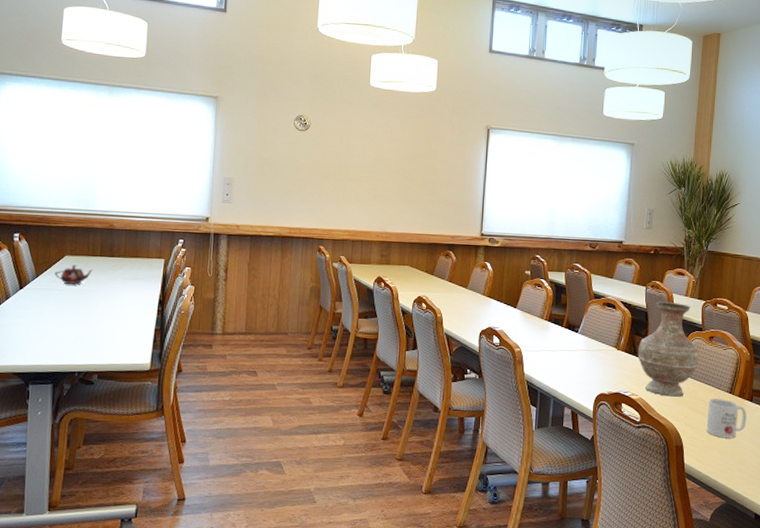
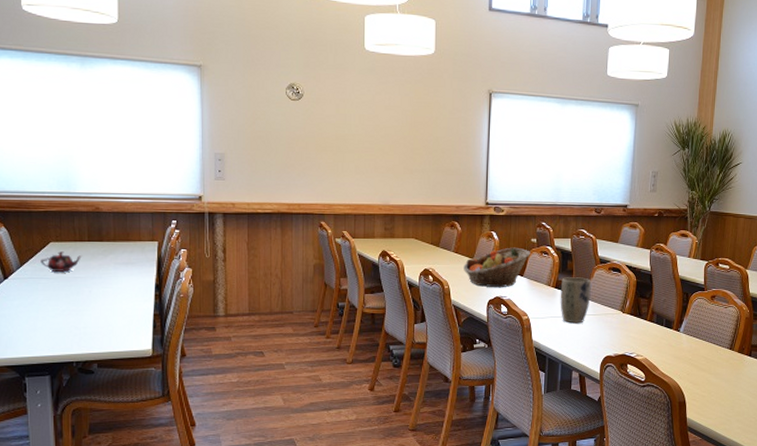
fruit basket: none [457,278,524,319] -> present [464,247,530,288]
plant pot: none [553,311,585,358] -> present [560,277,591,323]
vase: present [637,301,699,397] -> none [642,263,702,355]
mug: present [706,399,747,439] -> none [707,355,746,392]

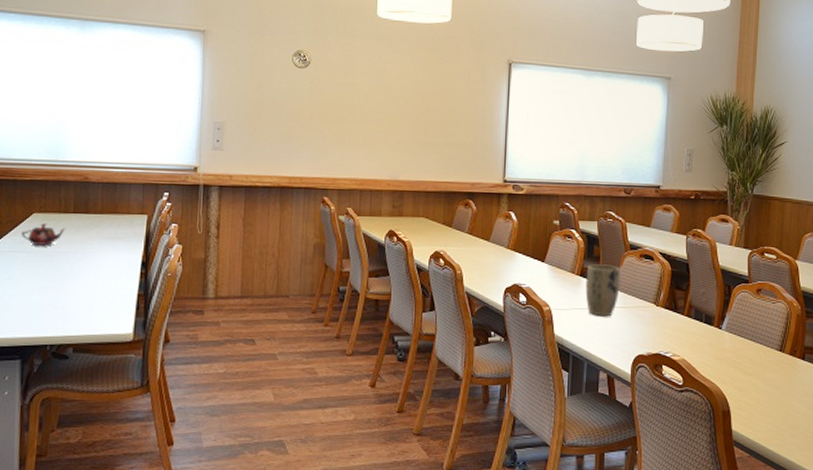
fruit basket: present [464,247,530,288] -> none [478,229,552,275]

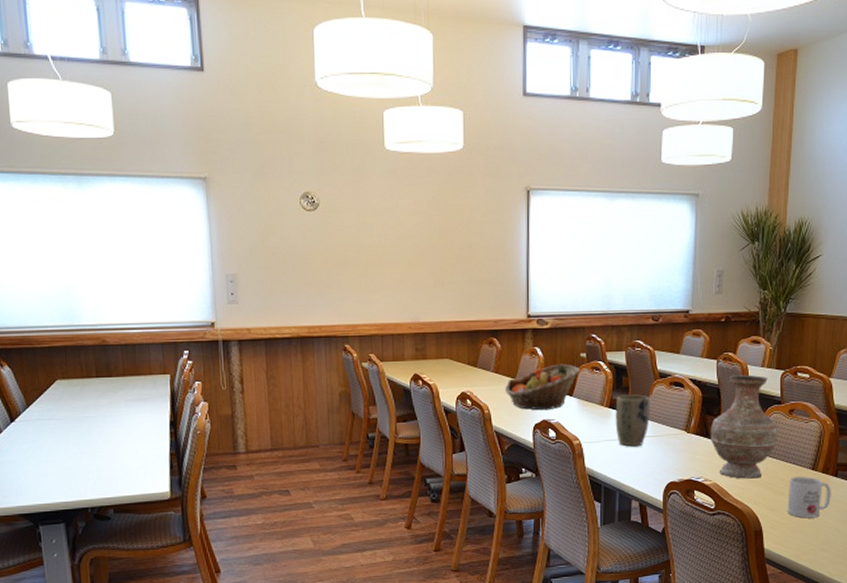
teapot: present [21,223,65,245] -> none [47,389,90,412]
fruit basket: none [478,229,552,275] -> present [505,364,580,411]
vase: none [679,251,746,357] -> present [710,374,778,479]
mug: none [755,358,799,401] -> present [787,477,831,519]

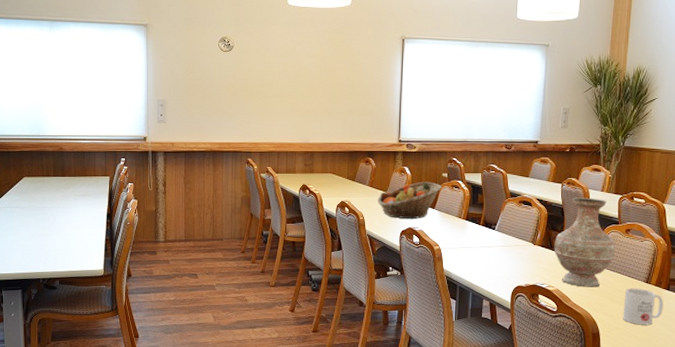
plant pot: present [615,394,650,447] -> none [470,210,502,254]

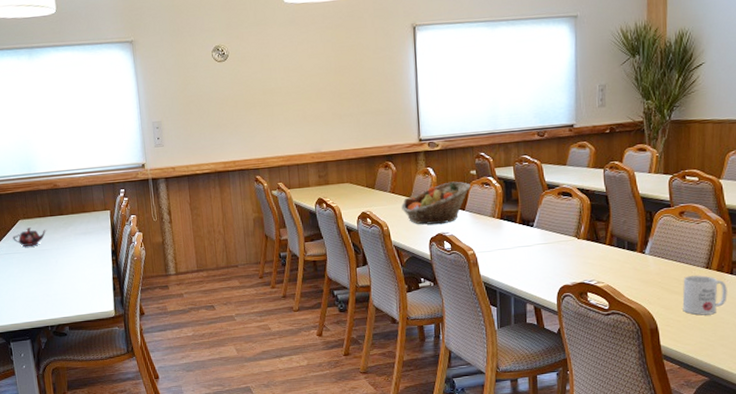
teapot: none [16,185,48,202] -> present [13,227,46,246]
vase: present [554,197,616,288] -> none [600,181,669,280]

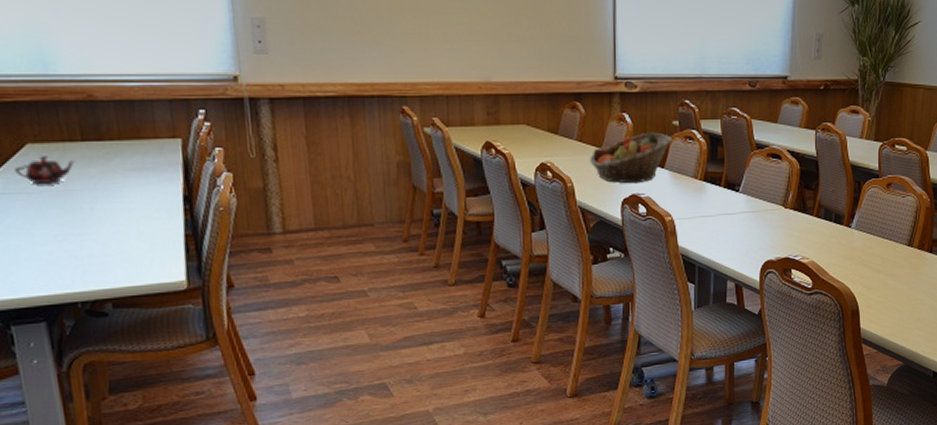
mug: present [682,275,727,316] -> none [883,253,926,296]

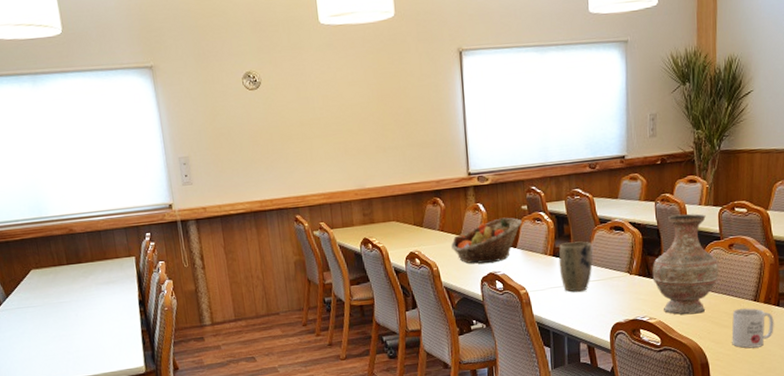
teapot: present [15,156,74,183] -> none [24,278,63,299]
plant pot: none [710,167,746,223] -> present [558,241,593,292]
vase: none [808,146,876,256] -> present [652,213,719,315]
mug: none [883,253,926,296] -> present [731,308,774,349]

